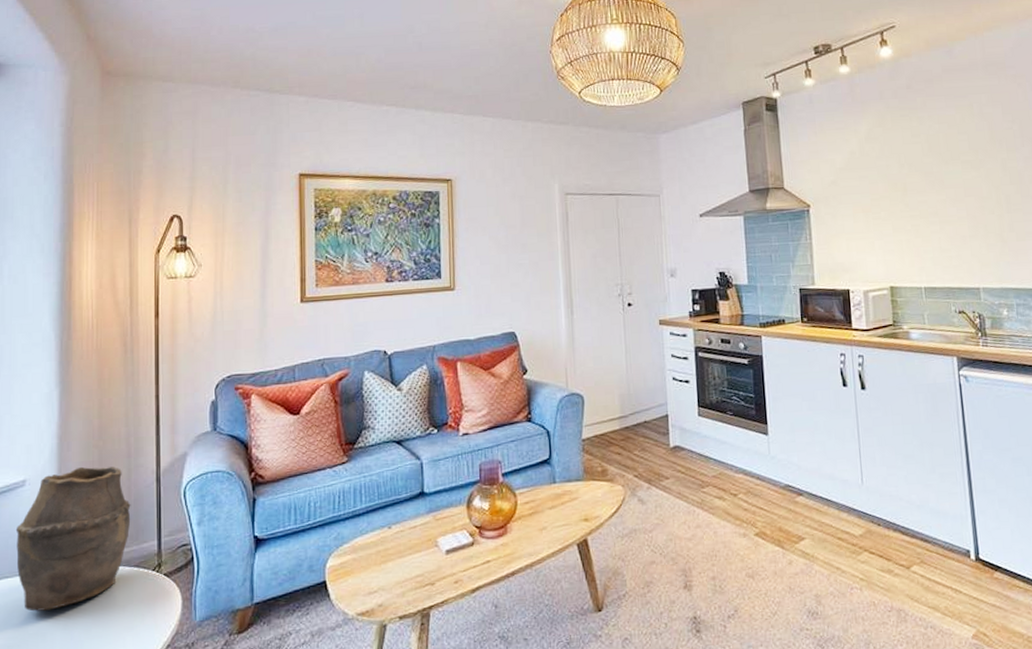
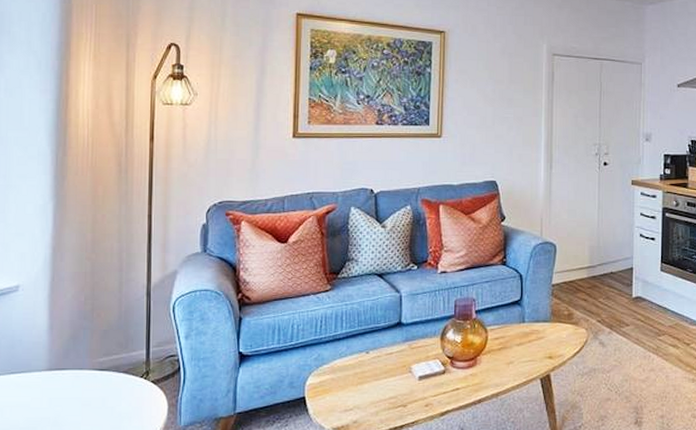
vase: present [15,466,131,612] -> none [8,277,121,407]

